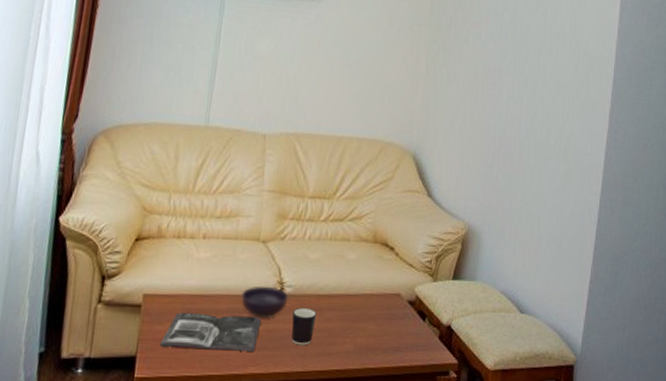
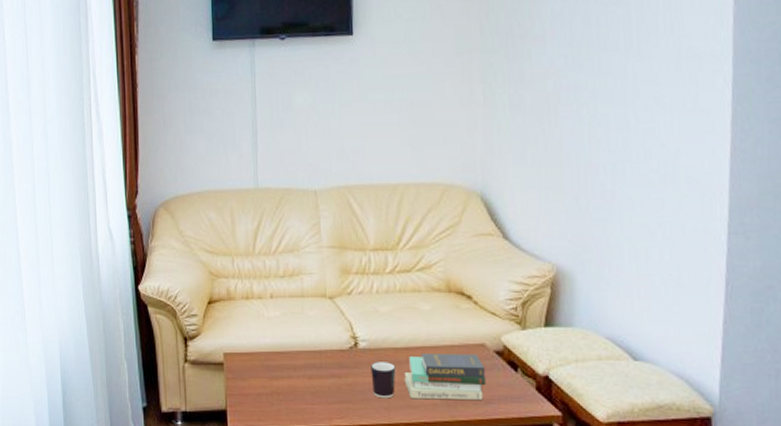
magazine: present [160,312,262,351] -> none [246,368,340,405]
bowl: present [240,286,289,319] -> none [316,341,364,373]
books: none [323,301,398,348] -> present [404,354,486,401]

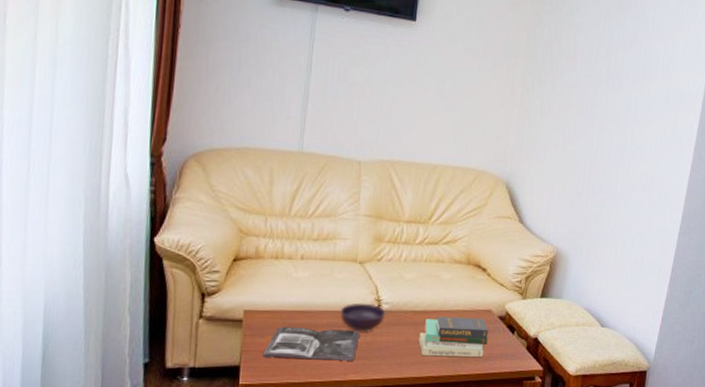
magazine: none [246,368,340,405] -> present [262,326,360,361]
bowl: none [316,341,364,373] -> present [339,303,386,332]
mug: present [371,362,396,399] -> none [388,323,413,356]

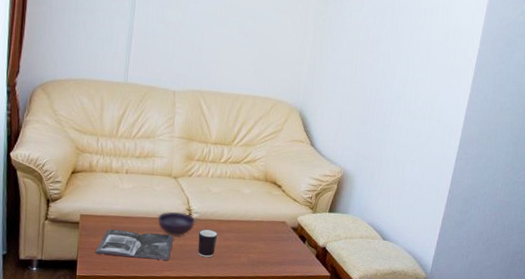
mug: none [388,323,413,356] -> present [197,229,218,258]
books: present [418,317,489,358] -> none [223,226,283,262]

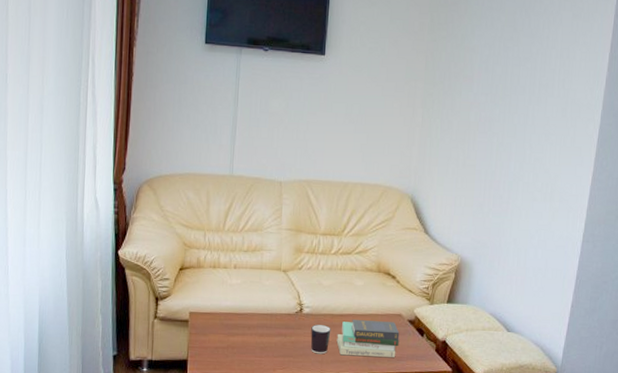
magazine: present [95,229,174,260] -> none [205,326,286,358]
bowl: present [157,211,196,236] -> none [268,306,307,333]
books: none [223,226,283,262] -> present [336,320,400,358]

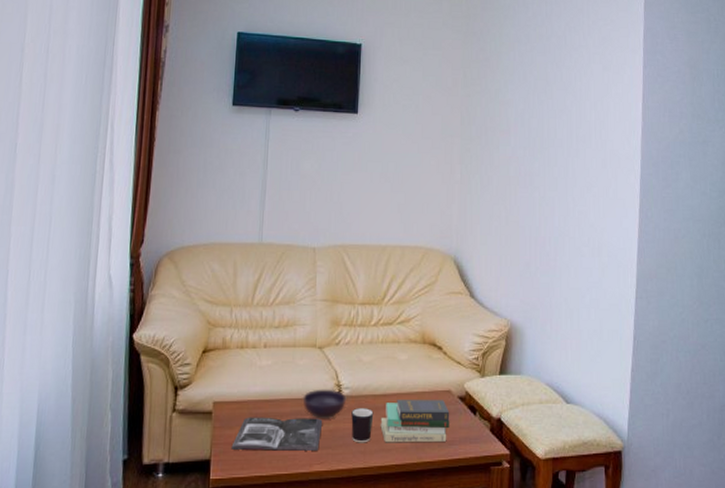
magazine: none [205,326,286,358] -> present [231,417,323,451]
bowl: none [268,306,307,333] -> present [302,389,347,419]

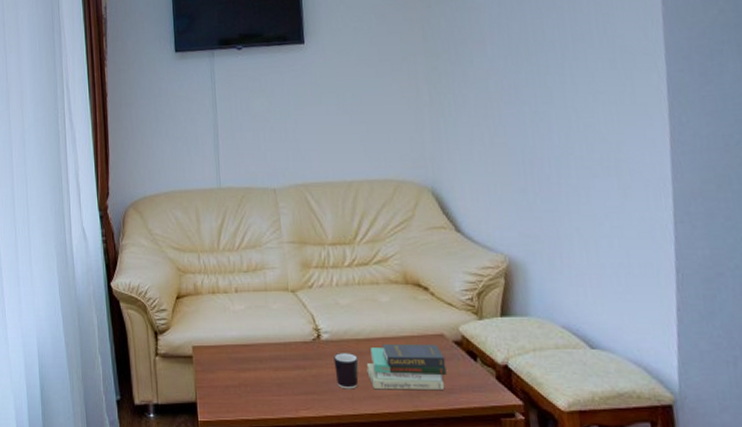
magazine: present [231,417,323,451] -> none [215,361,305,396]
bowl: present [302,389,347,419] -> none [280,333,327,364]

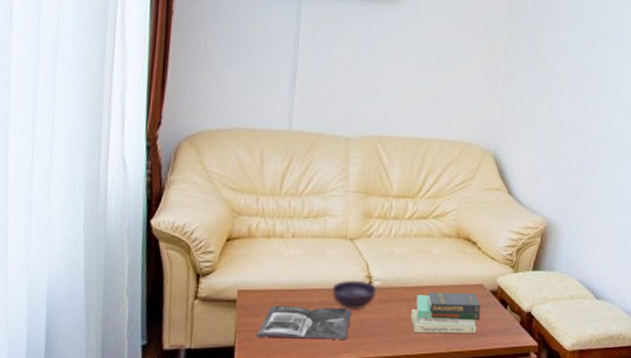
magazine: none [215,361,305,396] -> present [256,305,352,339]
bowl: none [280,333,327,364] -> present [331,280,377,310]
mug: present [334,353,359,390] -> none [380,299,405,333]

